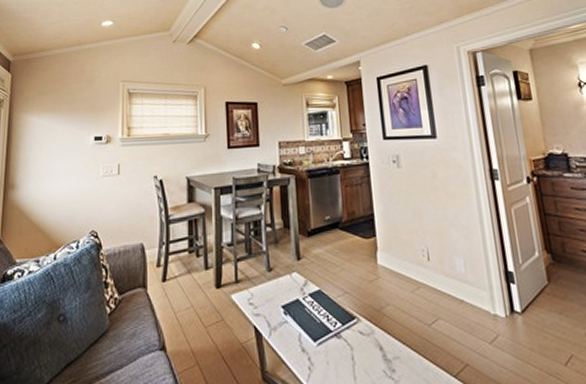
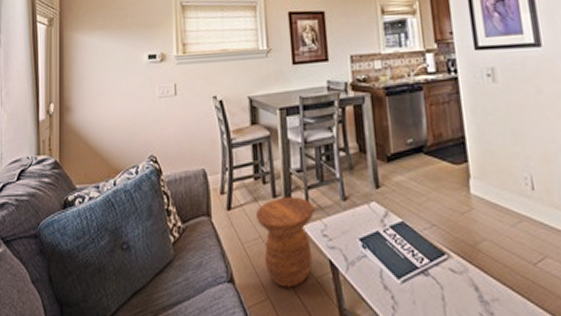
side table: none [188,268,242,353] -> present [255,196,314,287]

